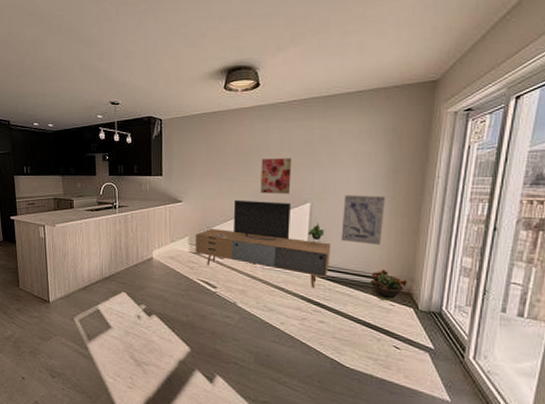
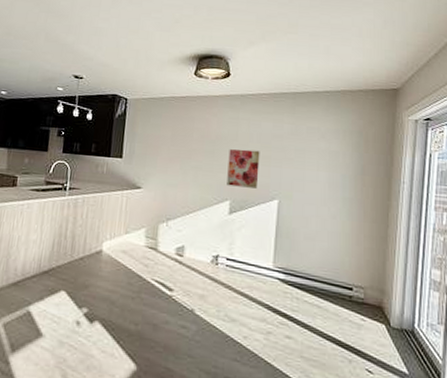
media console: present [195,199,331,288] -> none [152,190,299,296]
wall art: present [341,195,385,246] -> none [309,194,353,251]
potted plant: present [369,269,407,301] -> none [339,278,378,315]

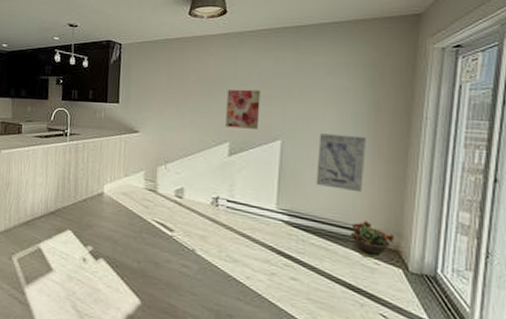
wall art: none [309,194,353,251] -> present [316,133,366,193]
potted plant: none [339,278,378,315] -> present [349,220,394,259]

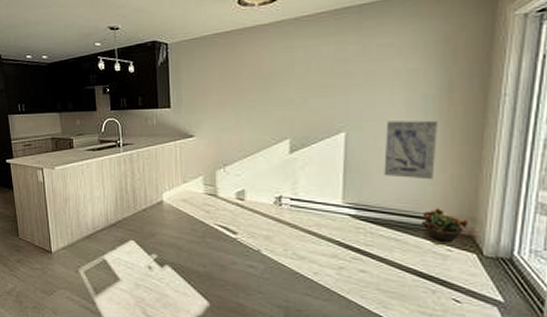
wall art: present [225,89,261,129] -> none [285,80,321,123]

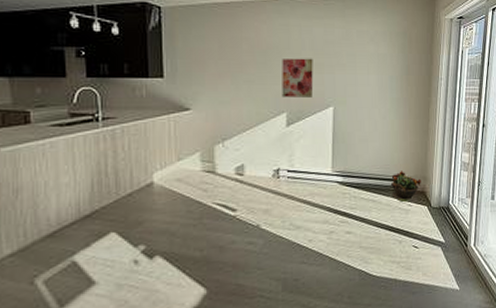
wall art: none [285,80,321,123] -> present [282,58,313,97]
wall art: present [384,120,437,180] -> none [363,97,400,148]

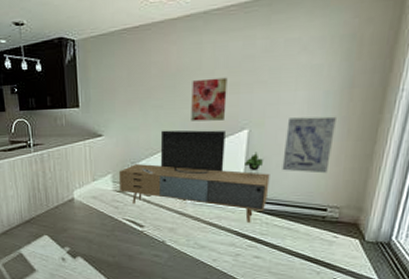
media console: none [209,105,354,197] -> present [119,130,270,222]
wall art: none [363,97,400,148] -> present [282,116,336,174]
potted plant: present [390,171,421,202] -> none [312,199,355,232]

